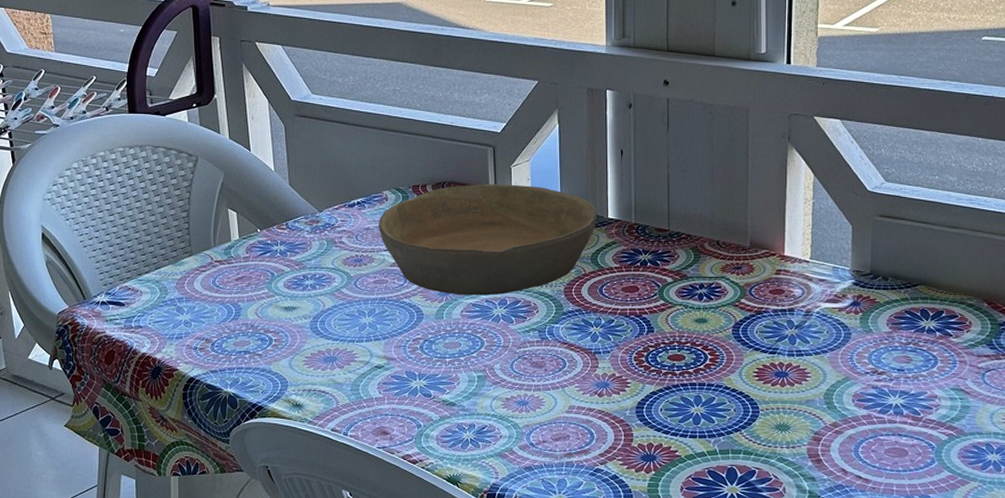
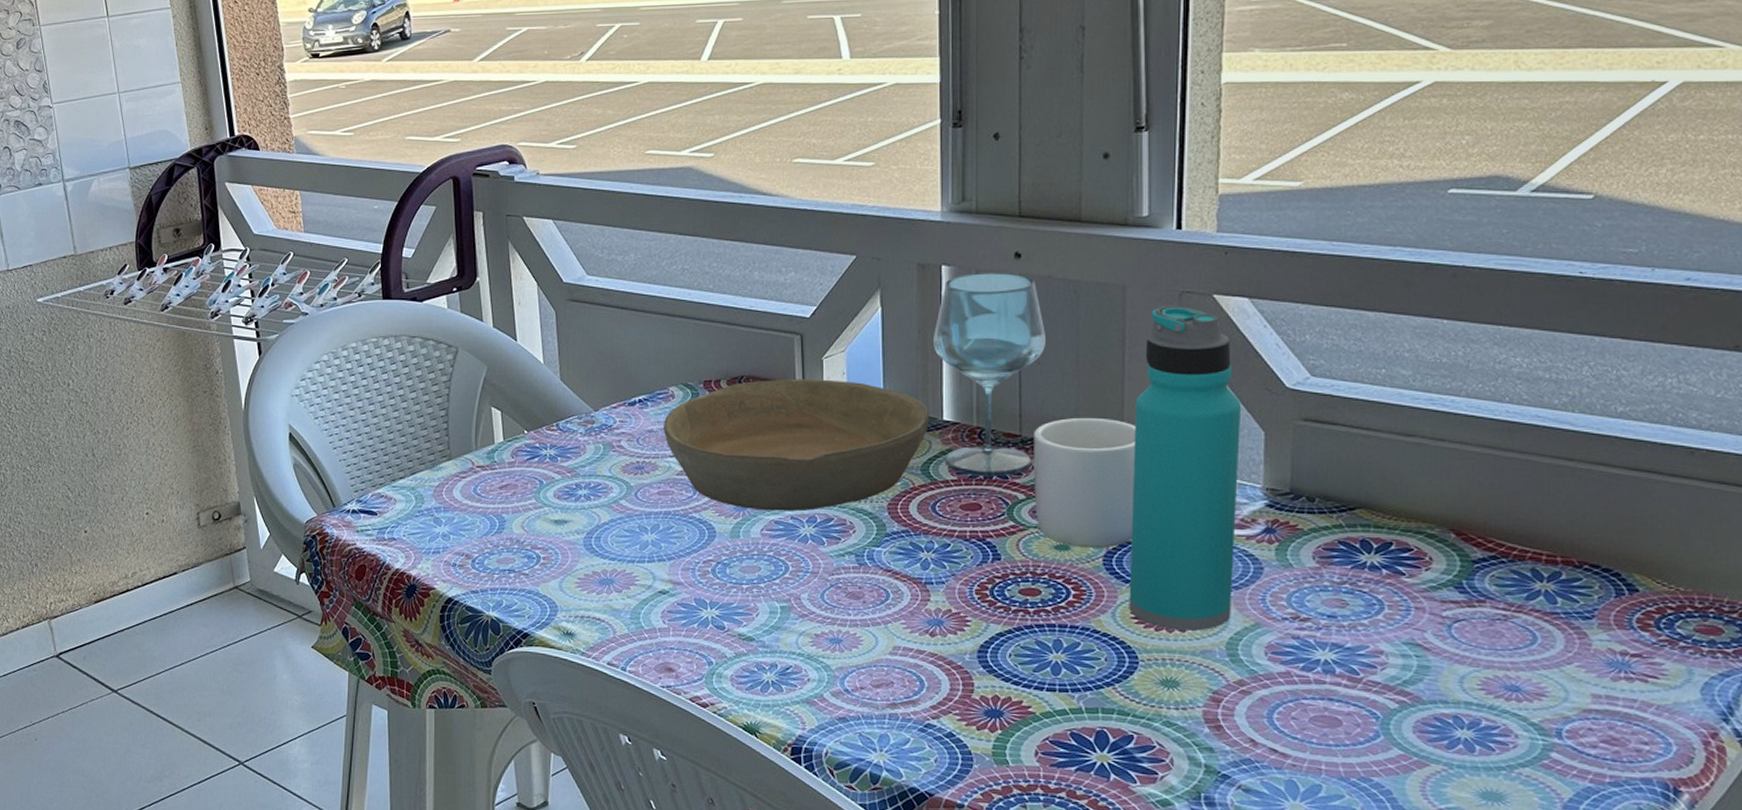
wine glass: none [600,97,688,265] -> present [934,273,1045,478]
mug: none [679,215,757,321] -> present [1033,417,1137,548]
water bottle: none [752,125,835,385] -> present [1129,305,1242,631]

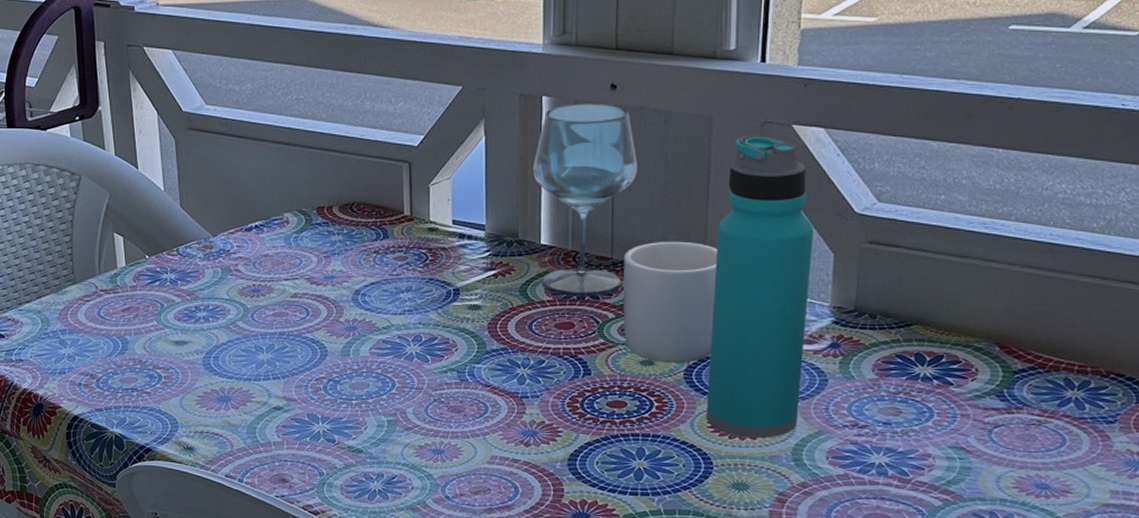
bowl: present [662,379,930,511] -> none [278,205,529,331]

